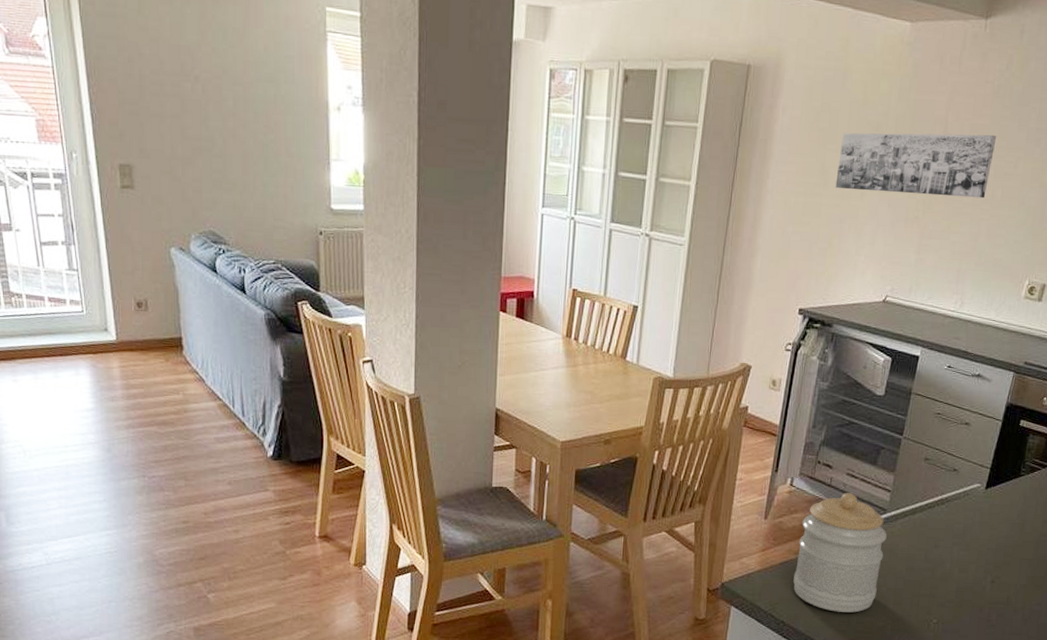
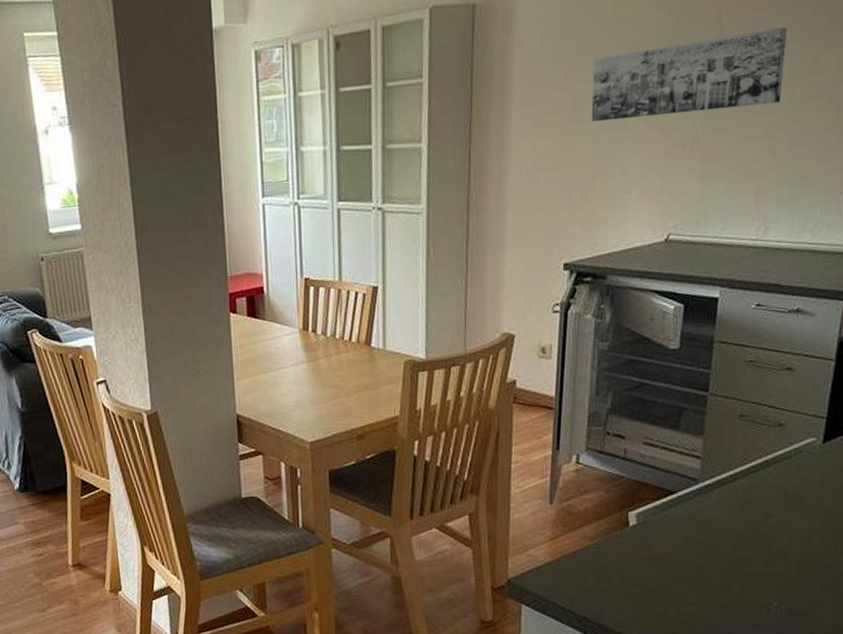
jar: present [793,493,887,613] -> none [592,464,702,602]

